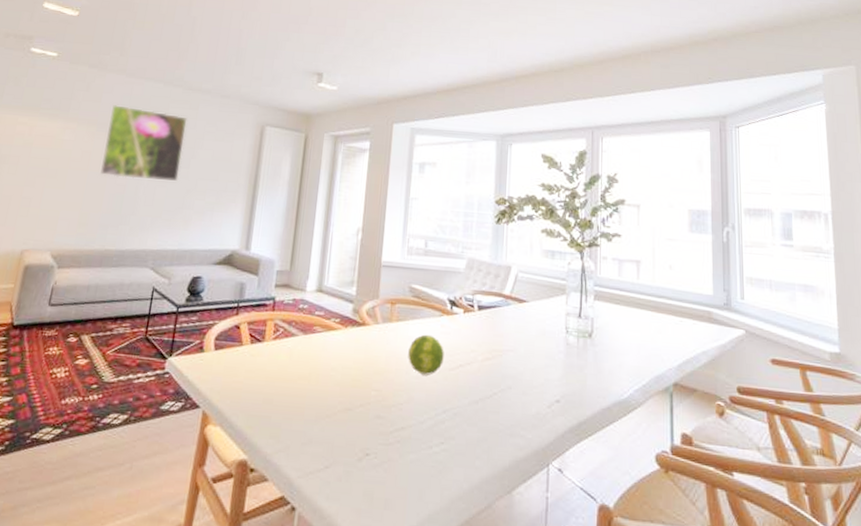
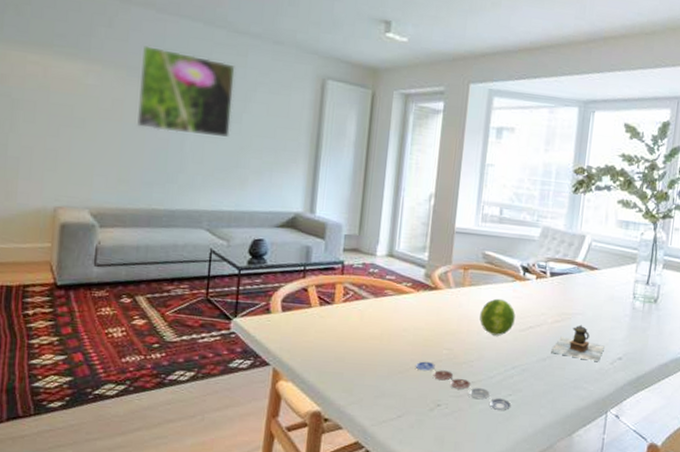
plate: none [343,404,444,461] -> present [415,361,512,410]
teapot: none [483,362,540,404] -> present [551,324,605,361]

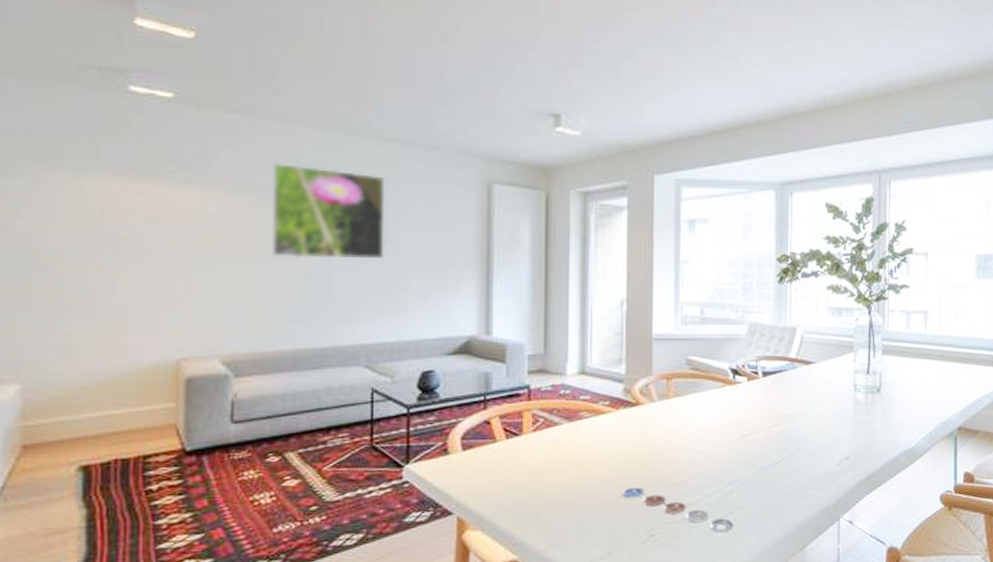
fruit: present [479,298,516,336] -> none [689,407,729,449]
teapot: present [551,324,605,361] -> none [772,426,829,464]

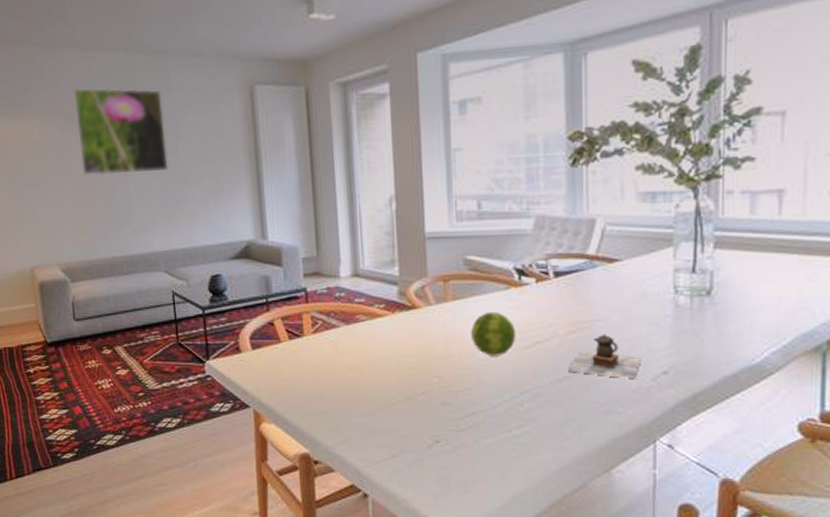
plate: present [622,487,734,532] -> none [403,392,526,444]
fruit: none [689,407,729,449] -> present [471,311,516,356]
teapot: none [772,426,829,464] -> present [568,334,641,378]

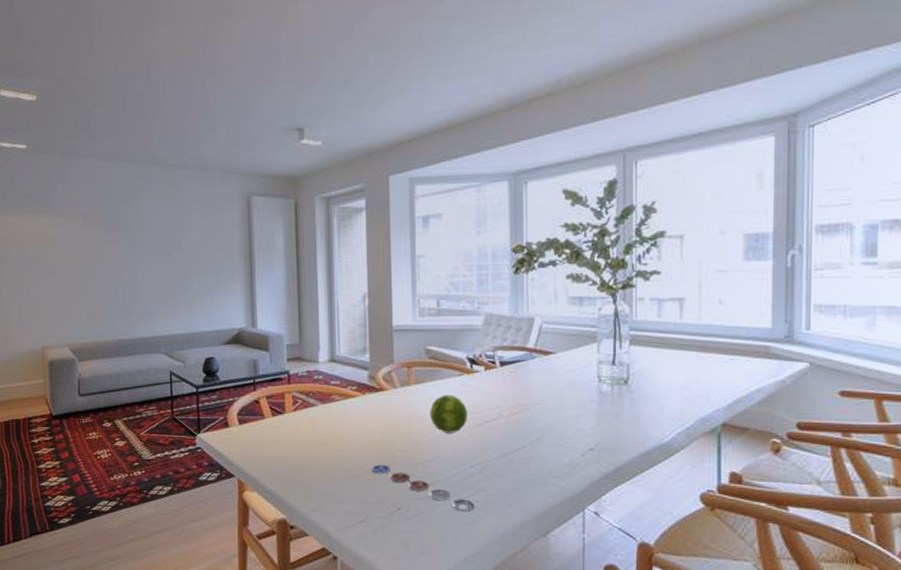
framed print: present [74,87,169,176] -> none [93,192,173,268]
plate: none [403,392,526,444] -> present [370,464,476,511]
teapot: present [568,334,641,378] -> none [511,415,572,454]

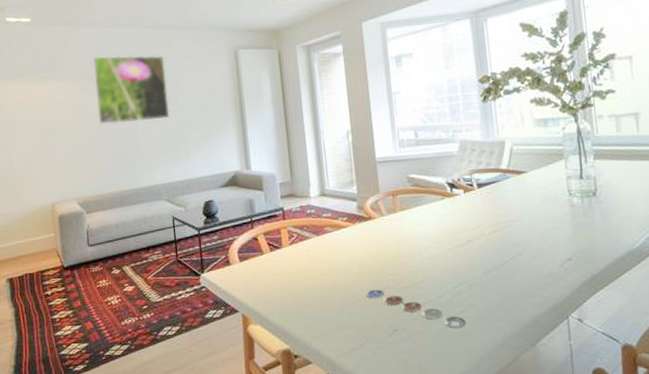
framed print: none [93,192,173,268] -> present [93,55,170,124]
fruit: present [430,394,468,433] -> none [416,218,452,255]

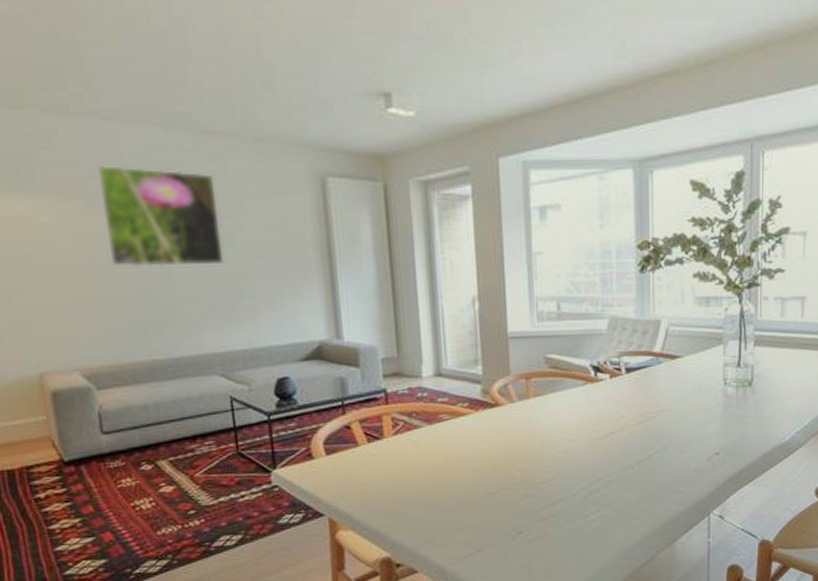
plate: present [366,289,467,328] -> none [487,487,602,528]

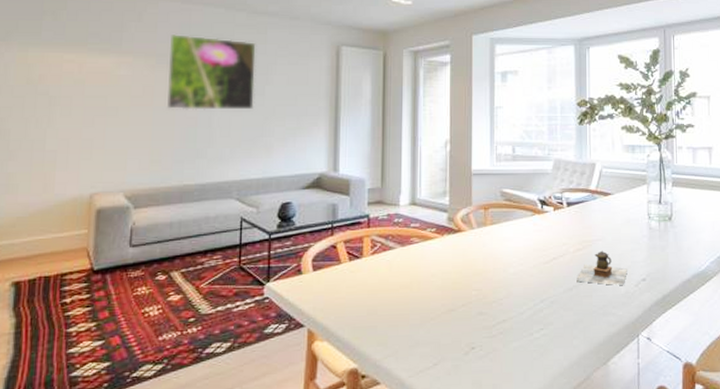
teapot: none [638,422,698,461] -> present [576,250,627,285]

